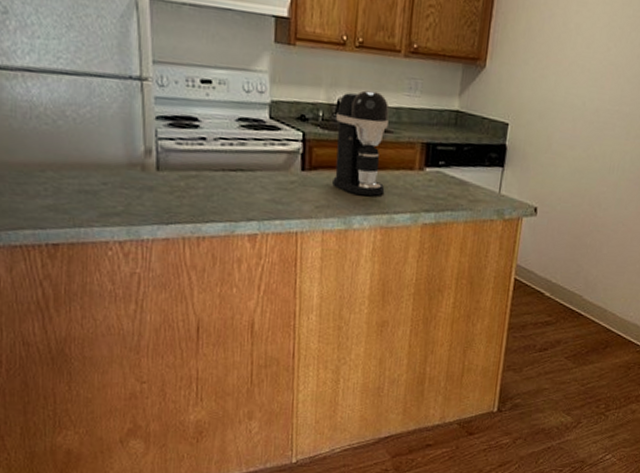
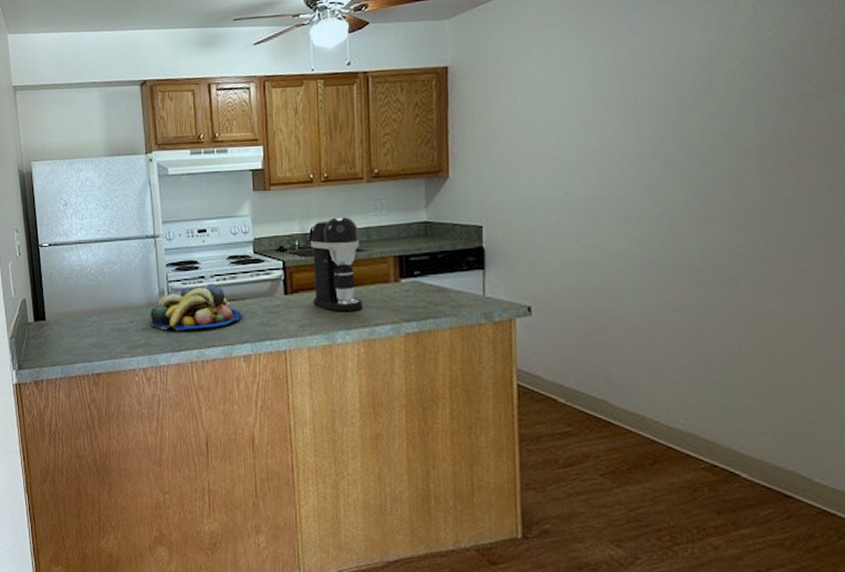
fruit bowl: none [131,148,250,201] -> present [150,284,242,331]

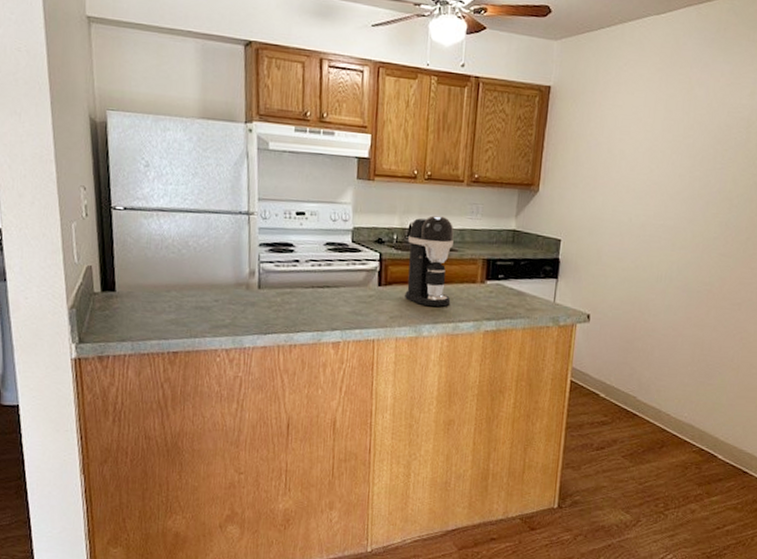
fruit bowl: present [150,284,242,331] -> none [237,268,335,314]

